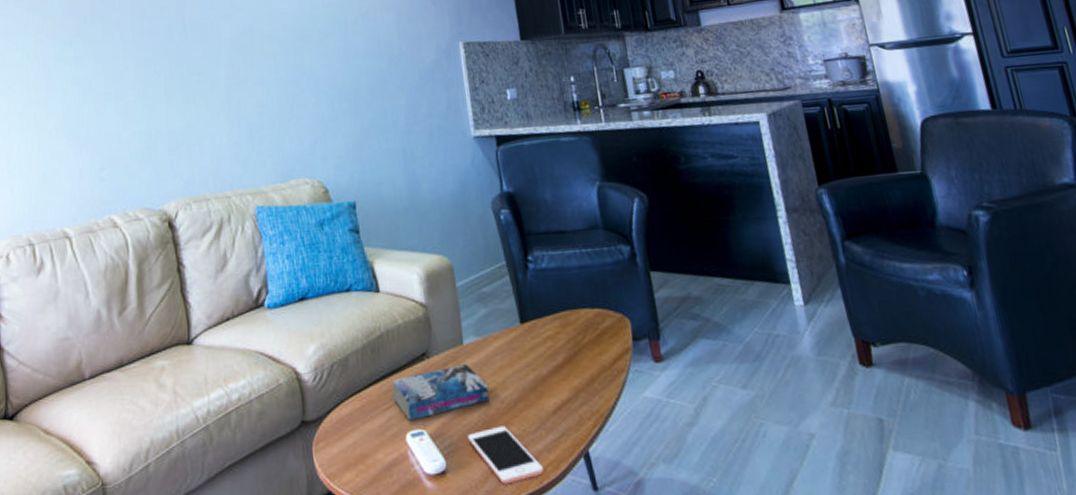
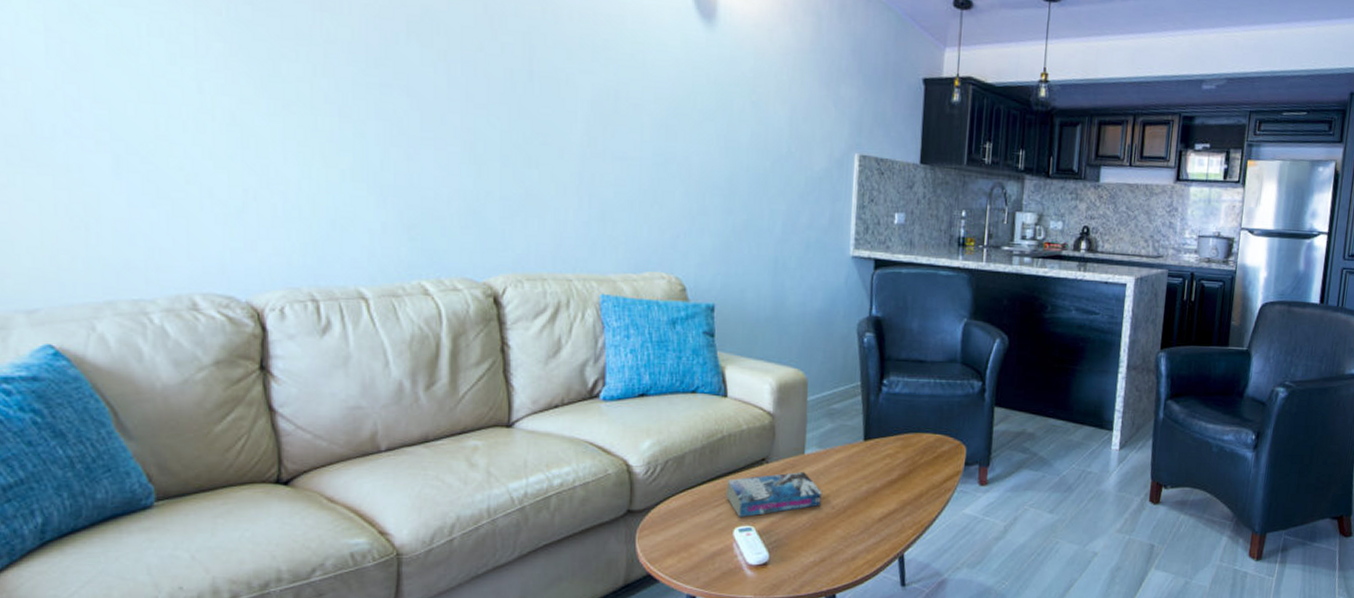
cell phone: present [468,425,545,485] -> none [794,528,861,577]

